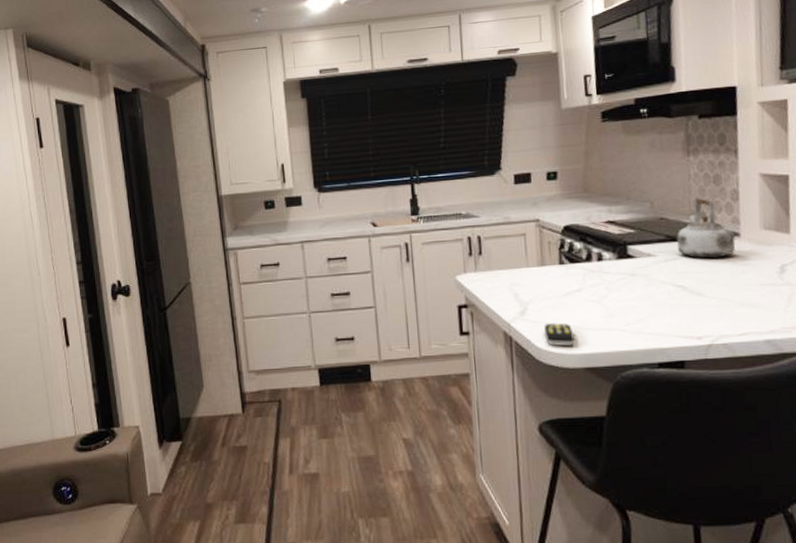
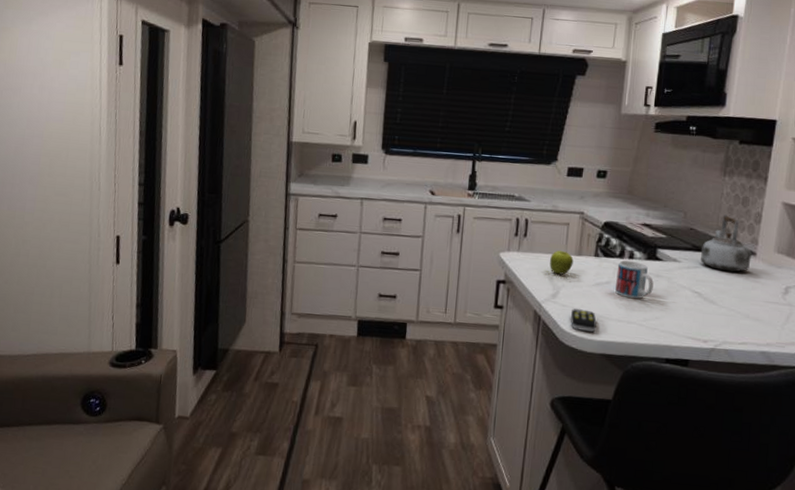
fruit: none [511,263,538,290] -> present [550,250,574,275]
mug: none [586,263,631,304] -> present [615,260,654,299]

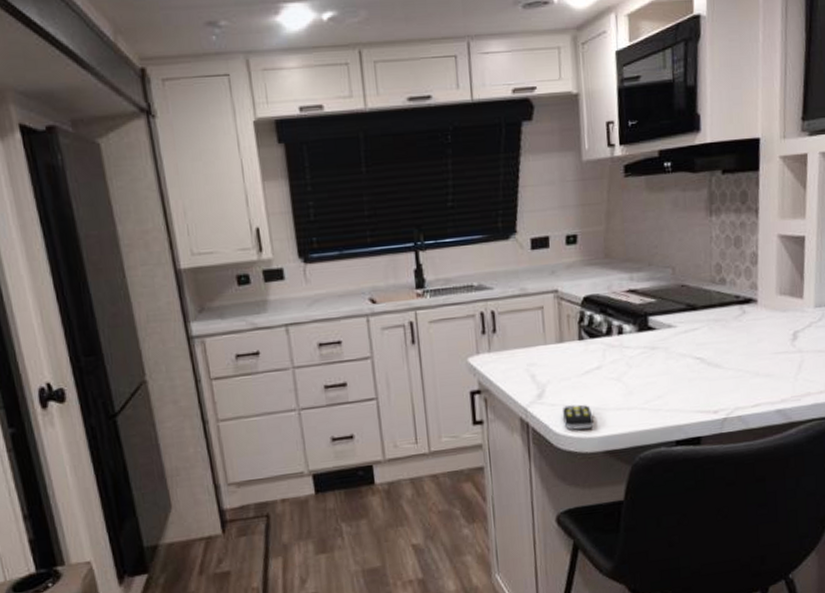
fruit: present [550,250,574,275] -> none [528,340,556,370]
mug: present [615,260,654,299] -> none [606,336,650,381]
kettle: present [701,214,752,273] -> none [697,261,753,328]

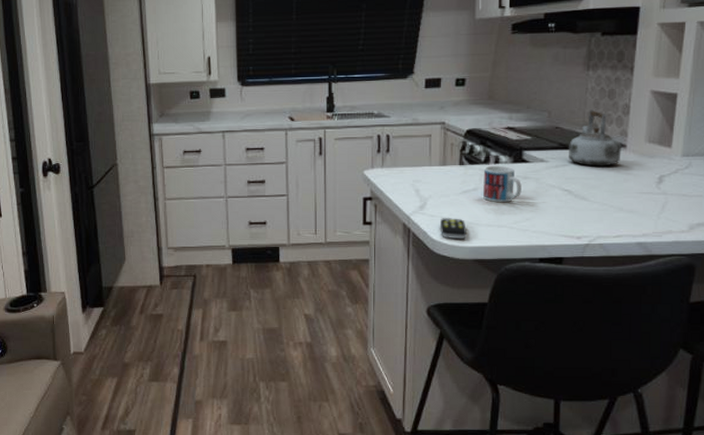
mug: none [606,336,650,381] -> present [483,166,522,203]
kettle: none [697,261,753,328] -> present [569,109,621,167]

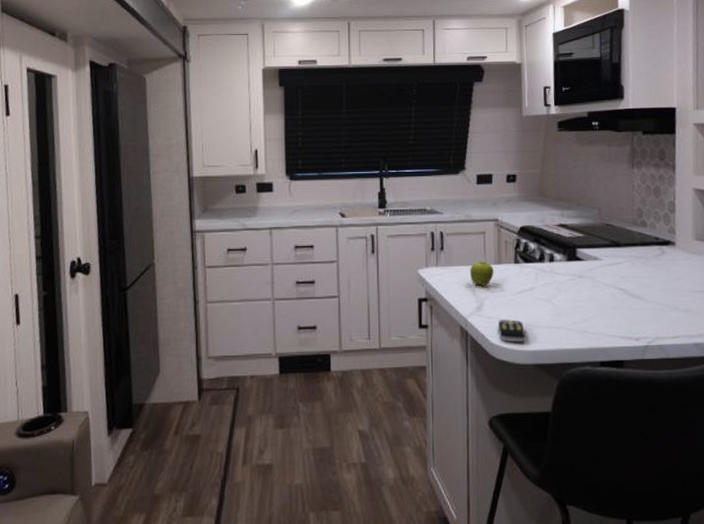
fruit: none [415,162,438,186] -> present [470,260,494,286]
mug: present [483,166,522,203] -> none [539,264,578,303]
kettle: present [569,109,621,167] -> none [620,207,671,265]

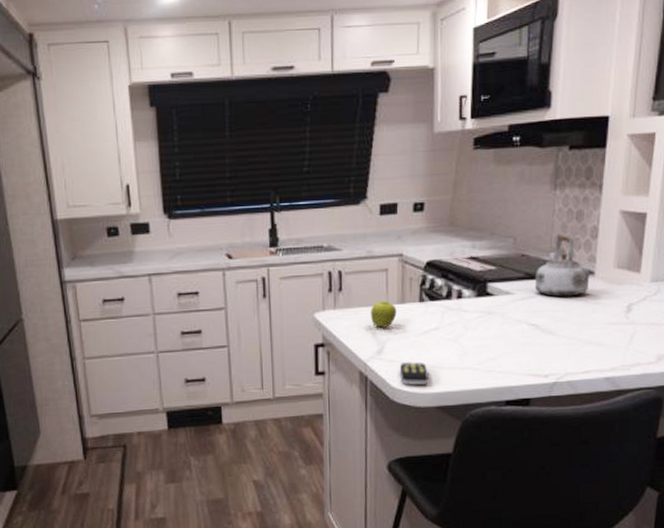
kettle: none [620,207,671,265] -> present [535,233,590,297]

